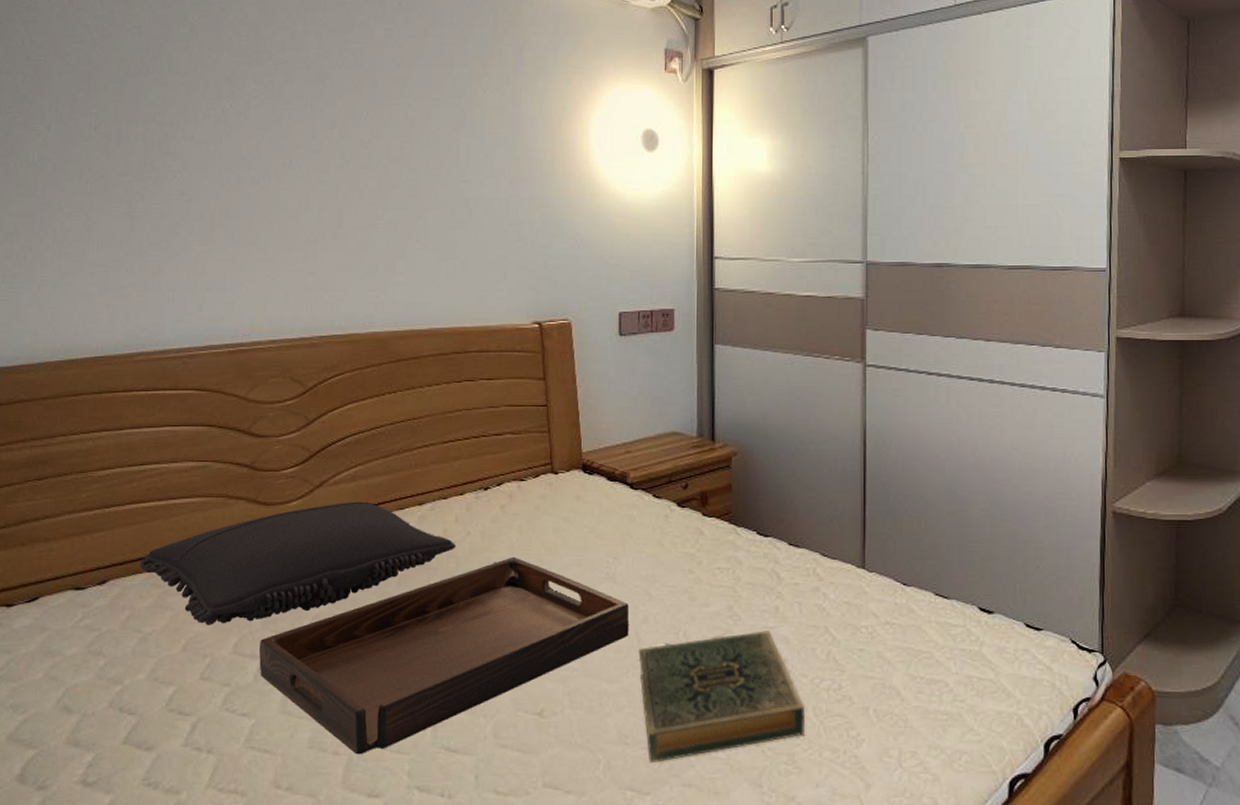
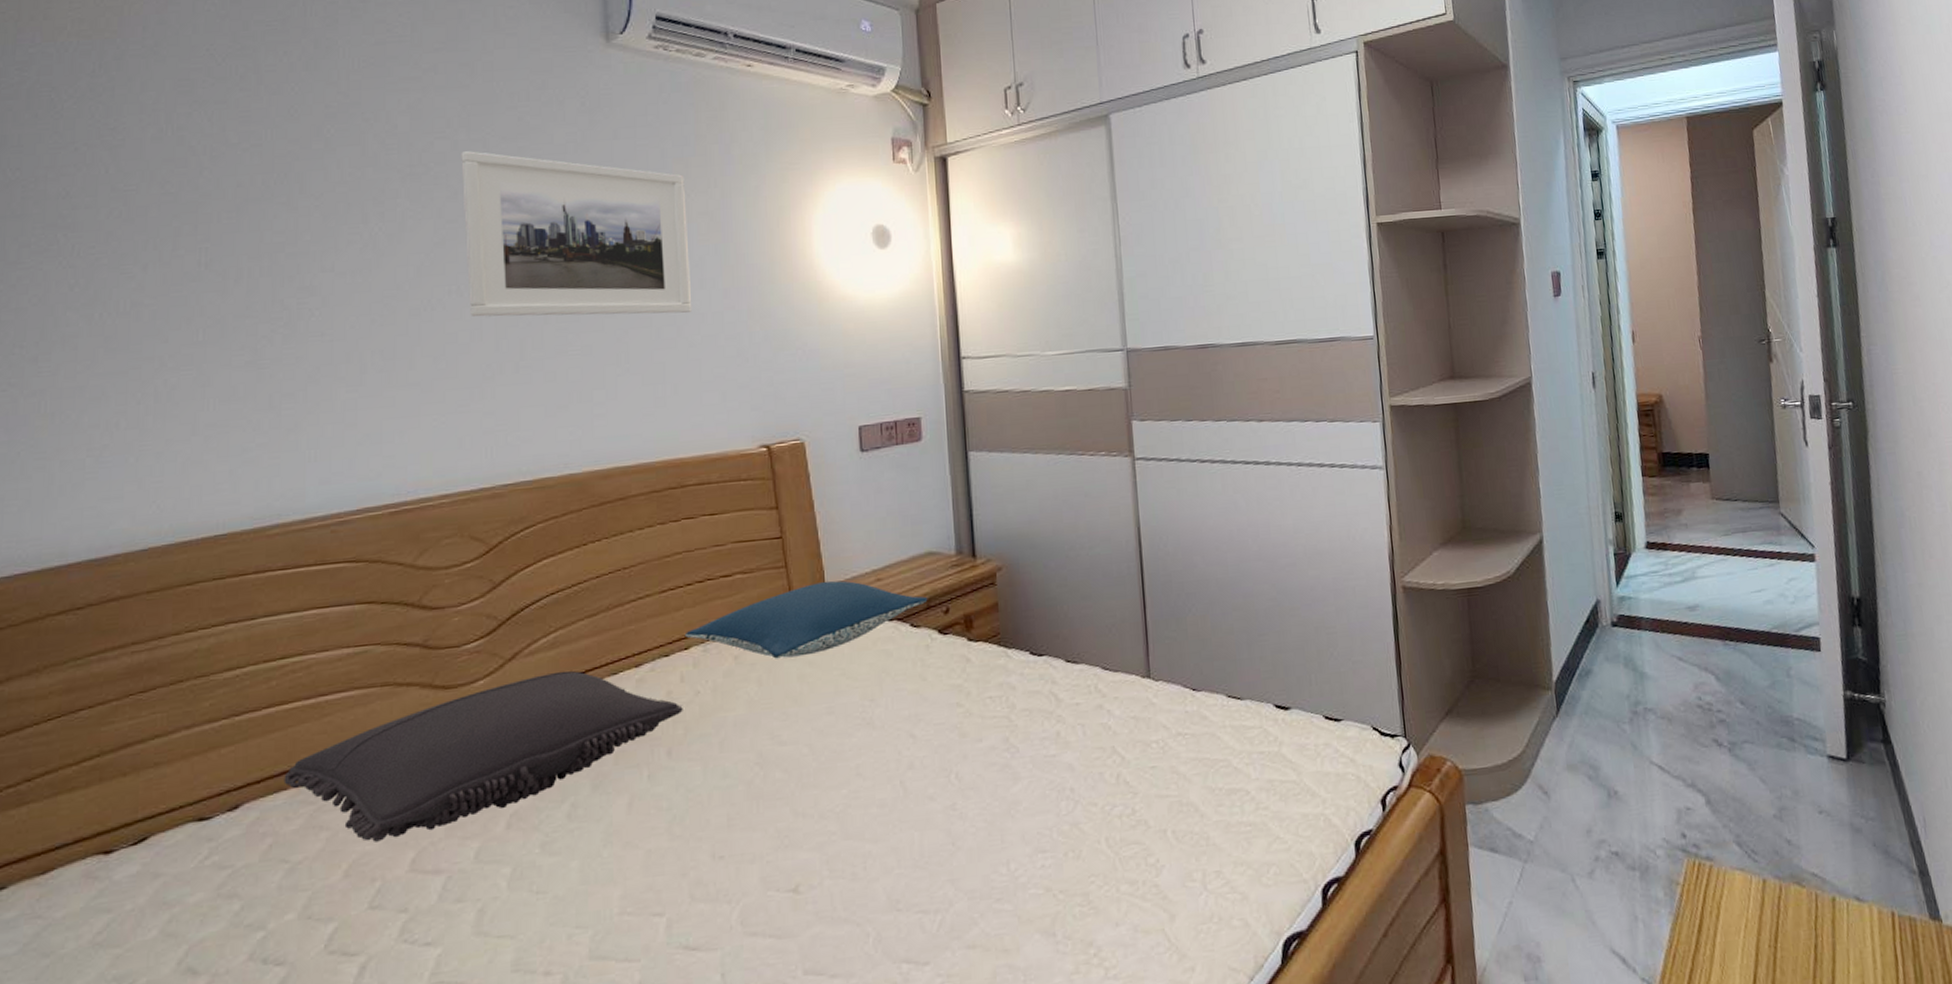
serving tray: present [259,556,630,755] -> none [444,712,893,971]
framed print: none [297,41,483,197] -> present [461,151,692,317]
pillow: none [460,449,670,512] -> present [684,580,928,659]
hardback book: present [638,630,806,764] -> none [905,759,1098,929]

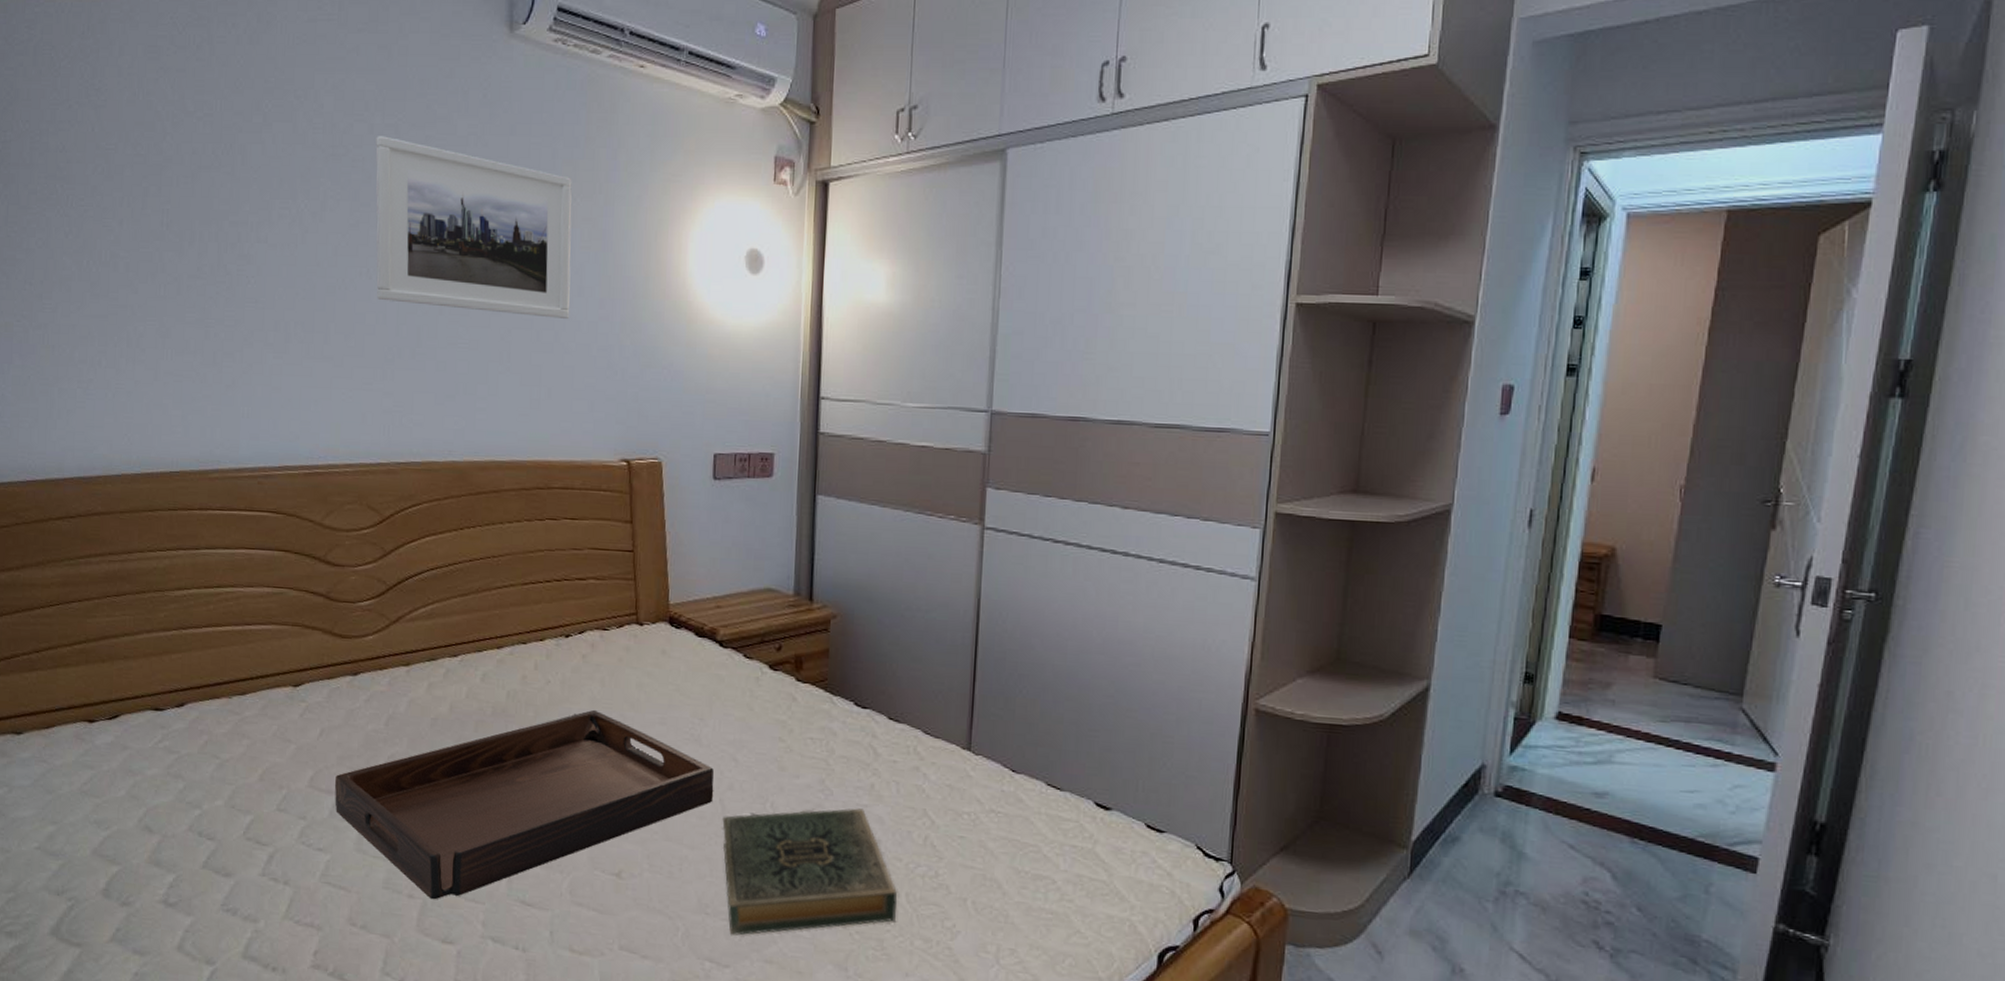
pillow: present [284,670,683,842] -> none [217,640,535,757]
serving tray: none [444,712,893,971] -> present [335,709,714,900]
pillow: present [684,580,928,659] -> none [541,600,763,667]
hardback book: none [905,759,1098,929] -> present [722,808,898,936]

